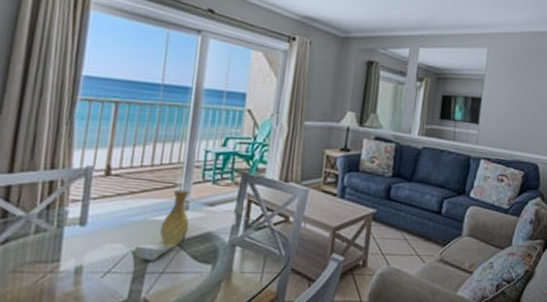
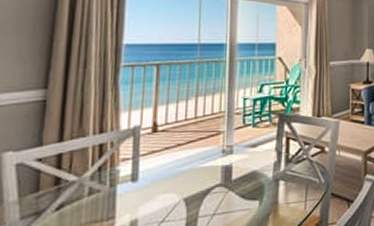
vase: present [134,188,191,260] -> none [186,134,235,205]

